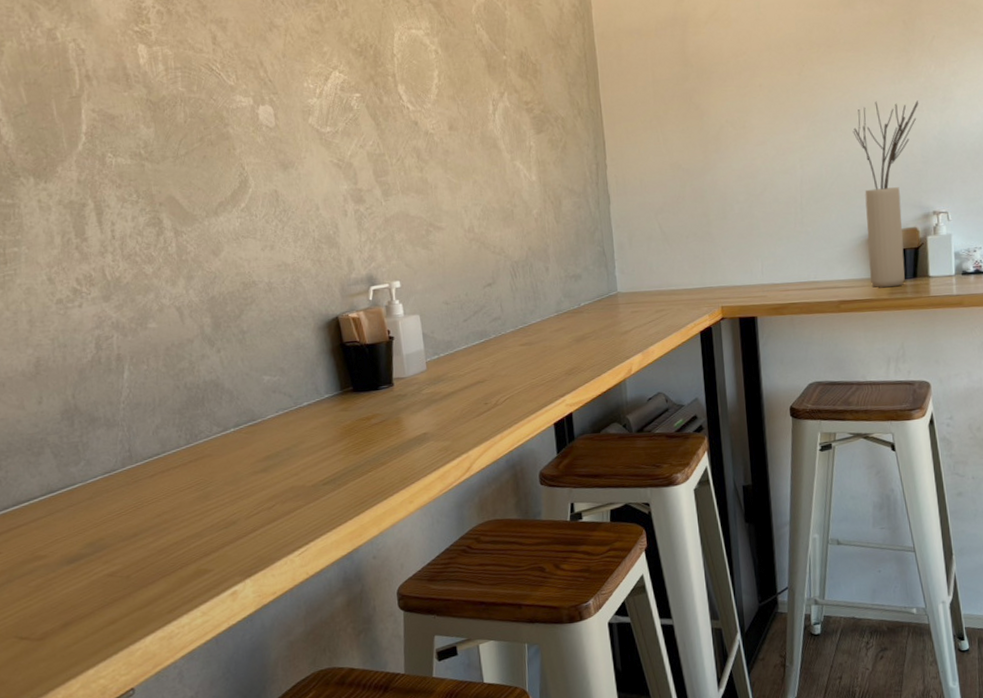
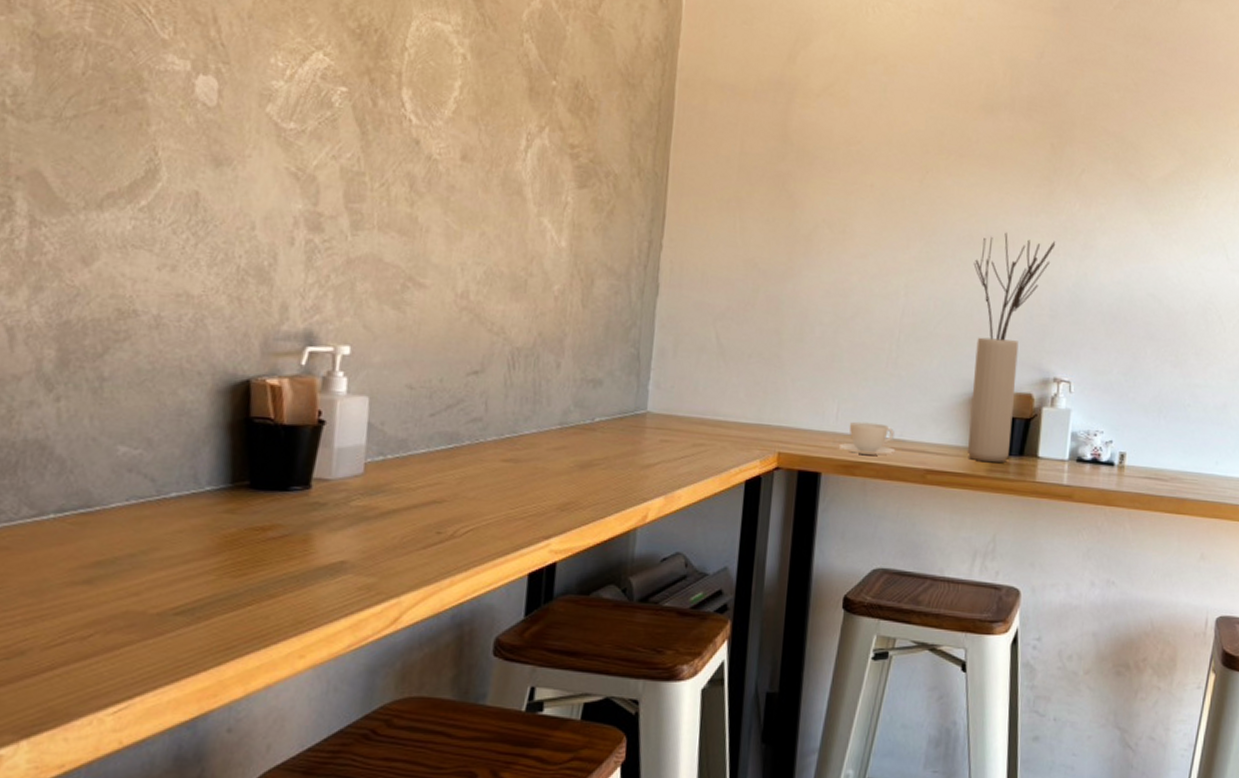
teacup: none [767,271,813,298] -> present [838,421,896,456]

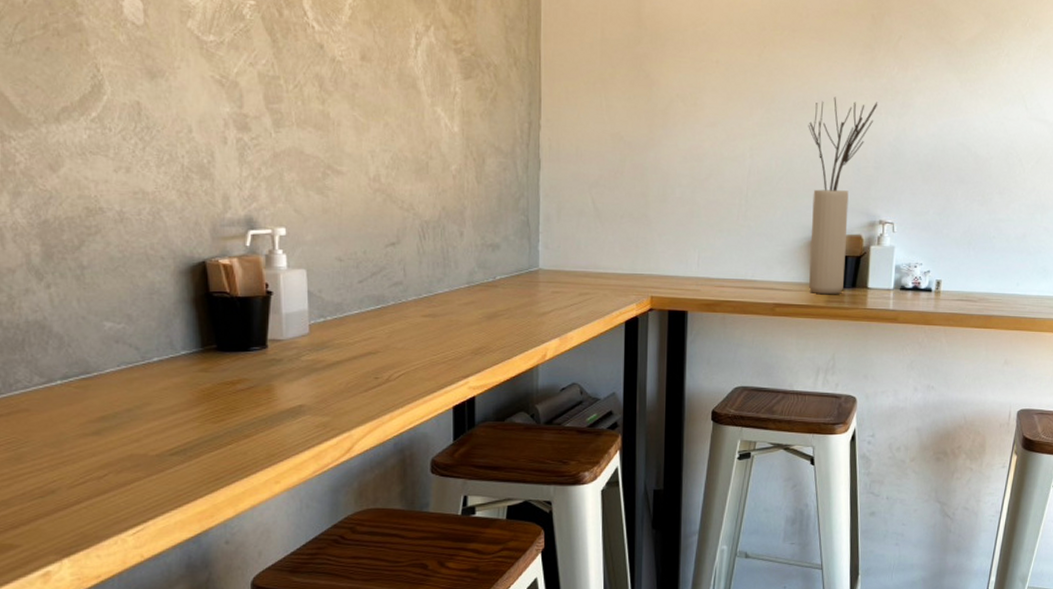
teacup: present [838,421,896,456] -> none [701,267,749,294]

